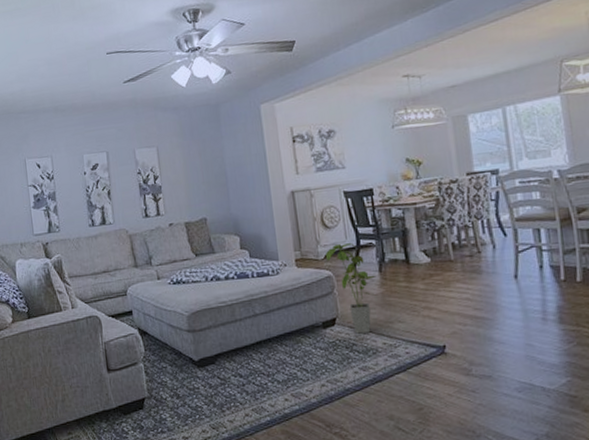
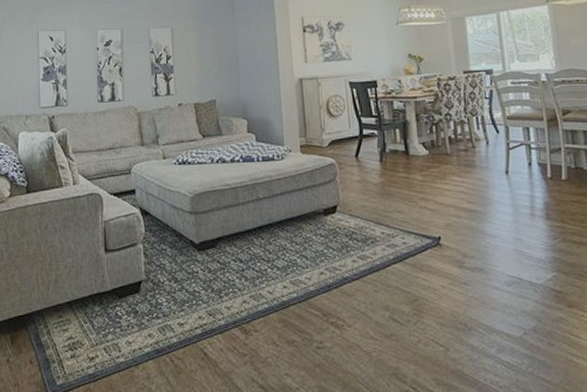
house plant: present [326,243,376,334] -> none [330,132,377,222]

